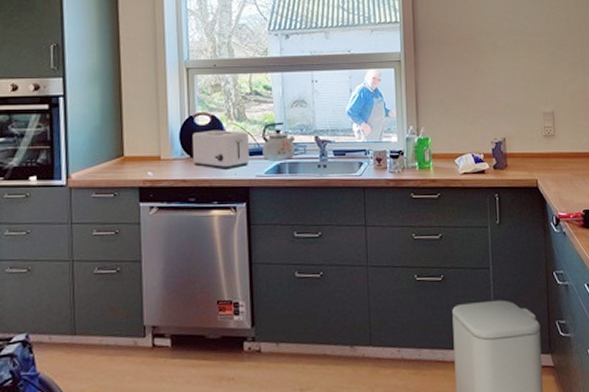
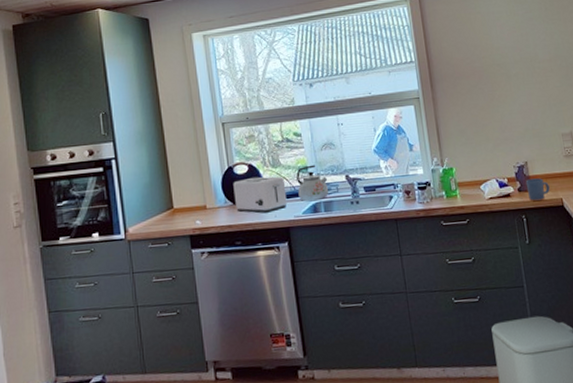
mug: none [502,156,526,180] -> present [525,178,550,201]

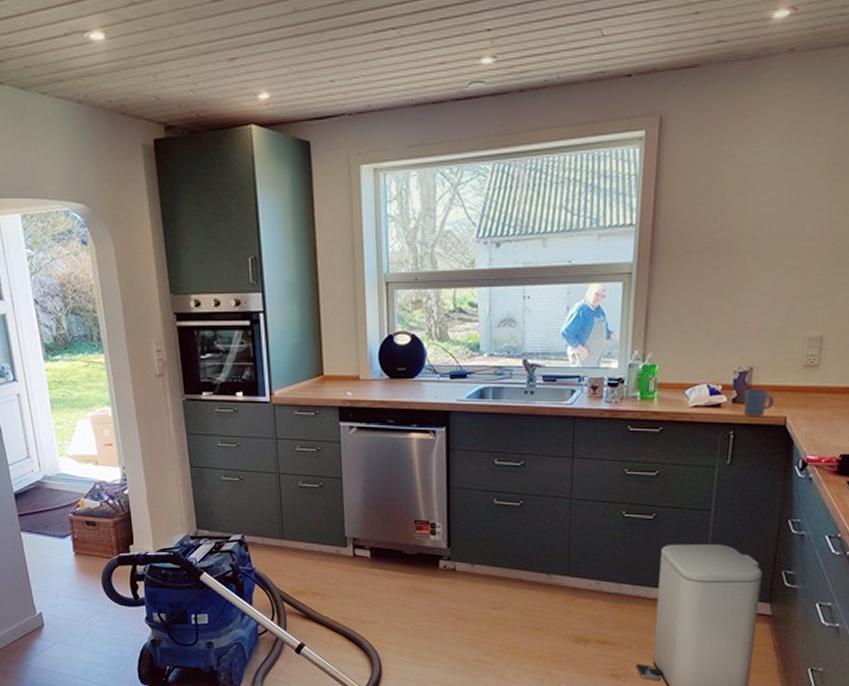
toaster: present [233,176,287,213] -> none [391,350,451,392]
kettle: present [296,164,328,202] -> none [465,343,502,386]

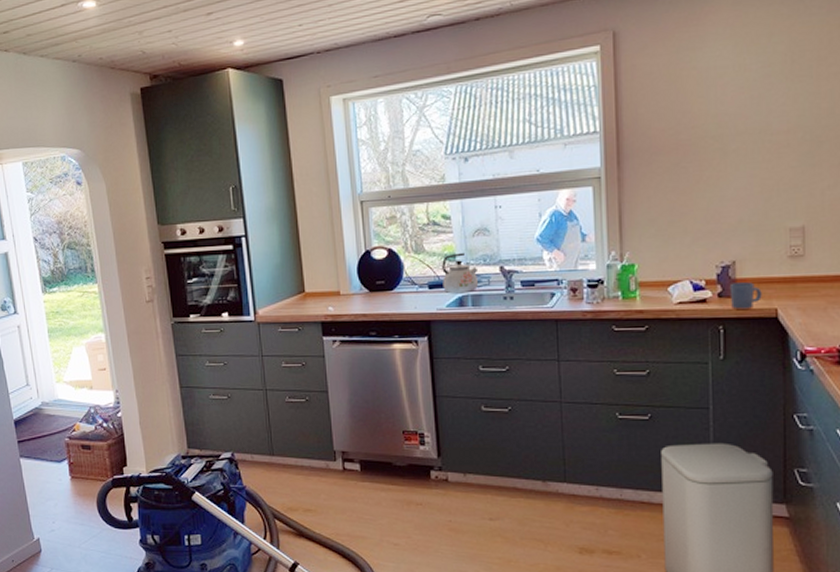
kettle: none [465,343,502,386] -> present [442,252,479,294]

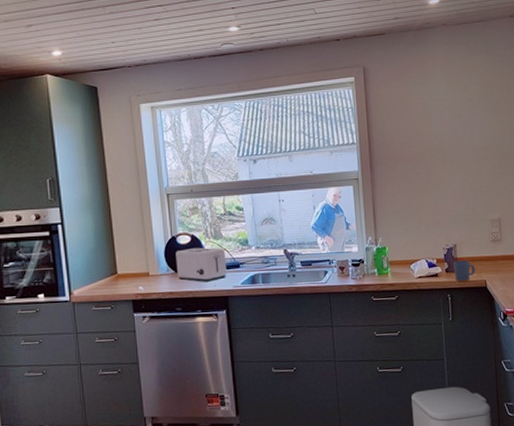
toaster: none [370,263,430,304] -> present [175,247,227,282]
kettle: present [442,252,479,294] -> none [237,238,267,273]

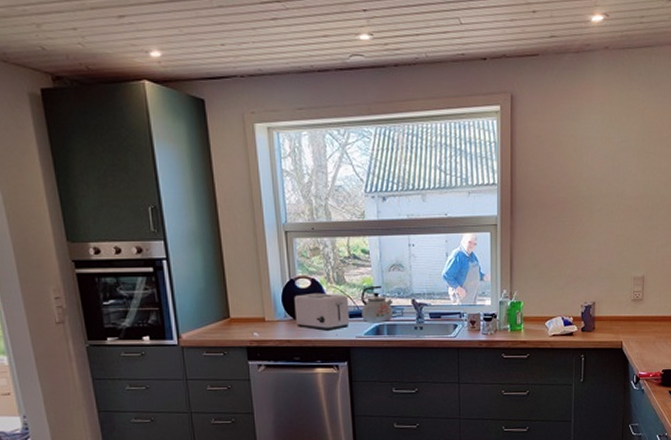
kettle: none [237,238,267,273] -> present [361,285,394,323]
mug: present [453,260,475,281] -> none [590,320,612,341]

